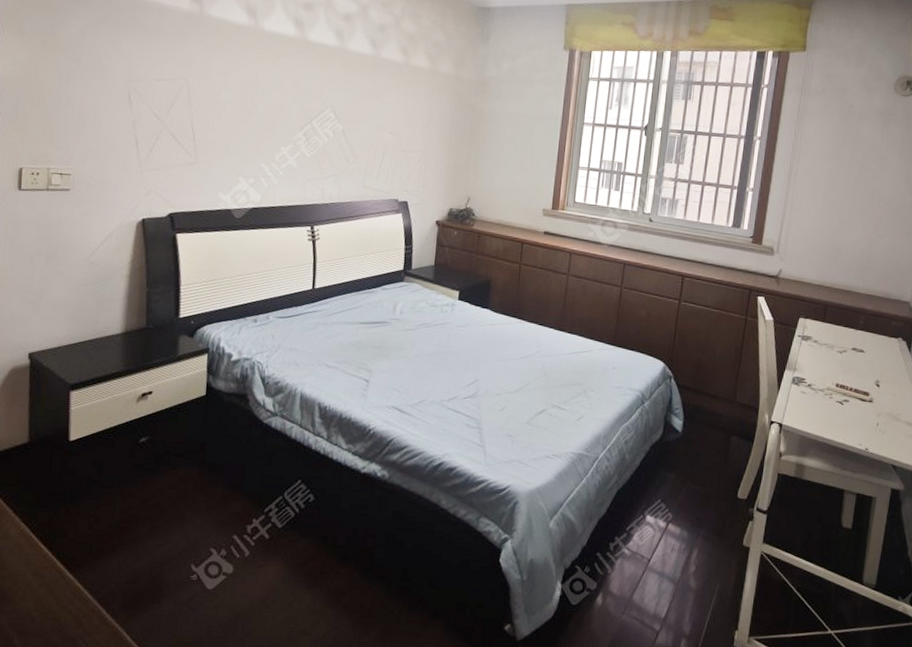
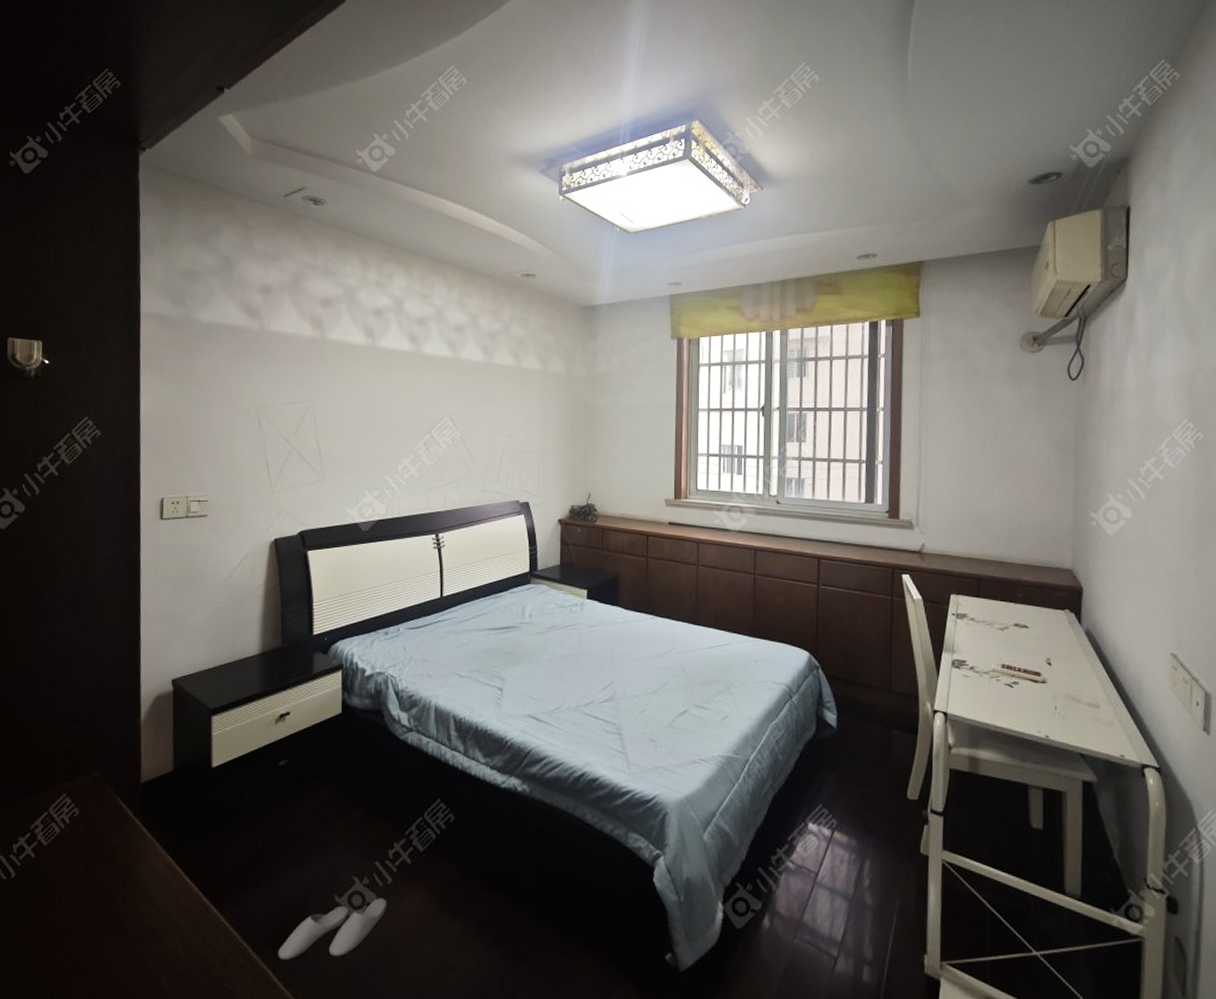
slippers: none [133,568,244,623] -> present [278,898,387,961]

